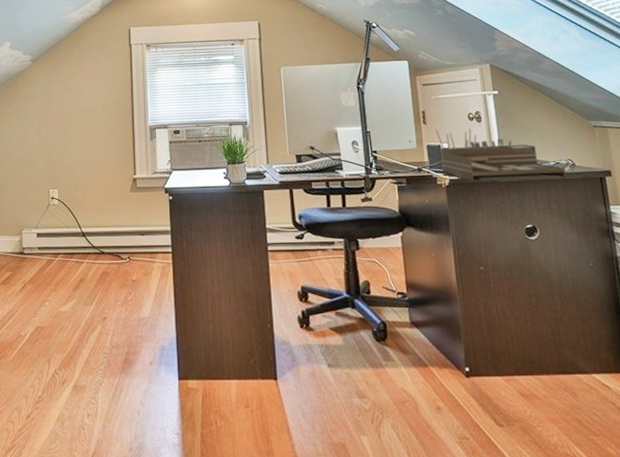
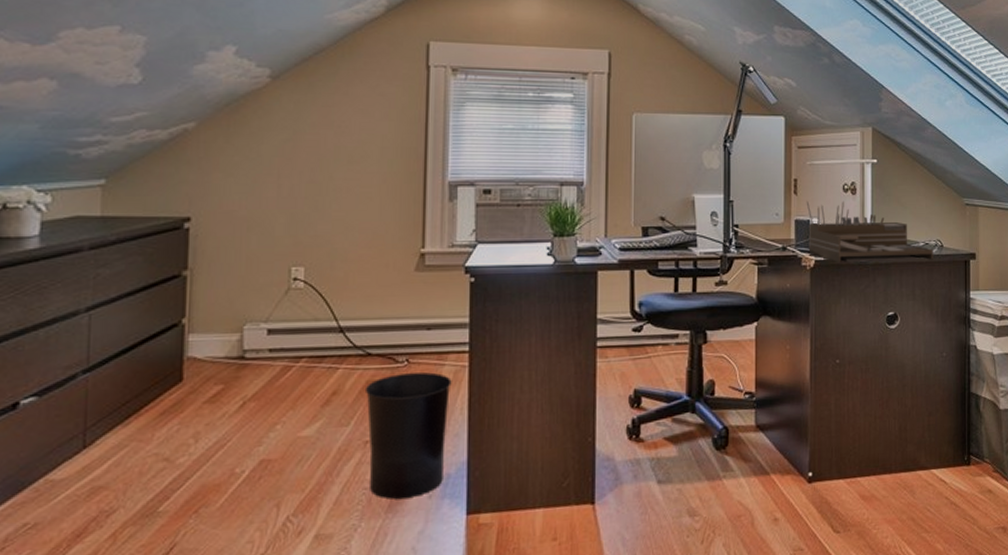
waste bin: none [101,267,161,363] -> present [364,372,452,499]

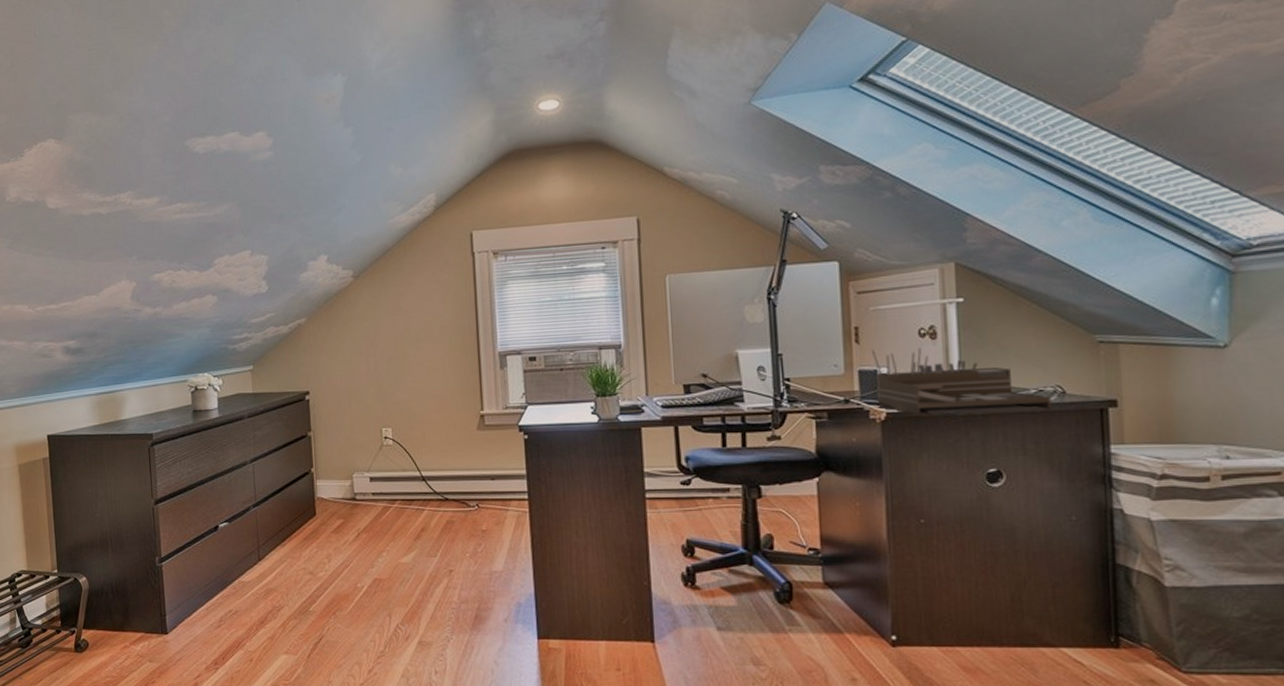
waste bin: present [364,372,452,499] -> none [445,516,516,619]

